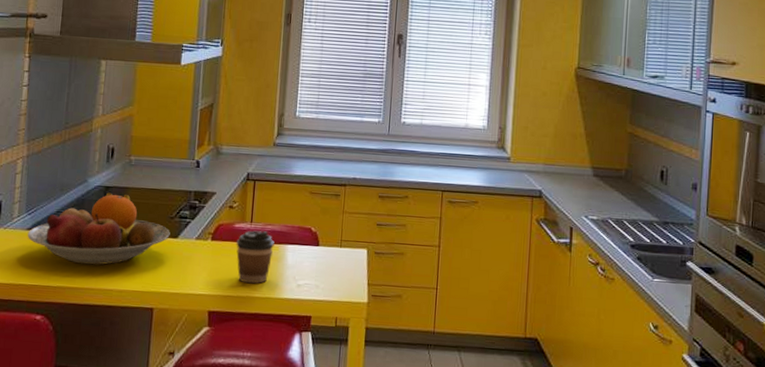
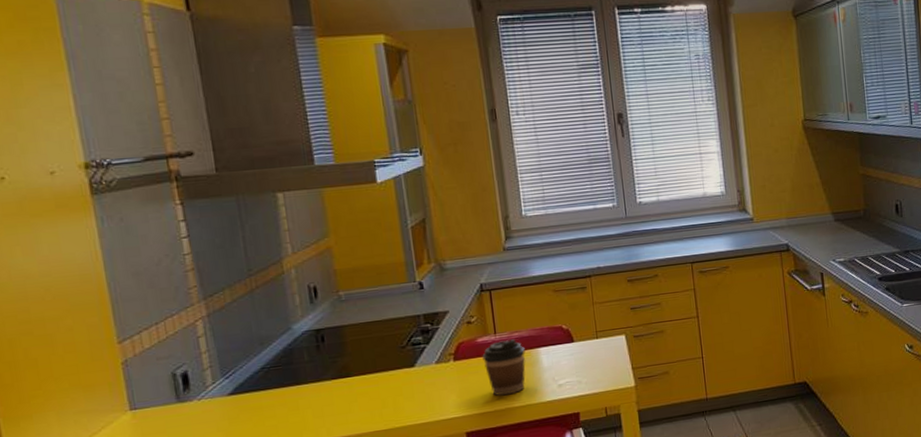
fruit bowl: present [27,191,170,265] -> none [229,332,405,419]

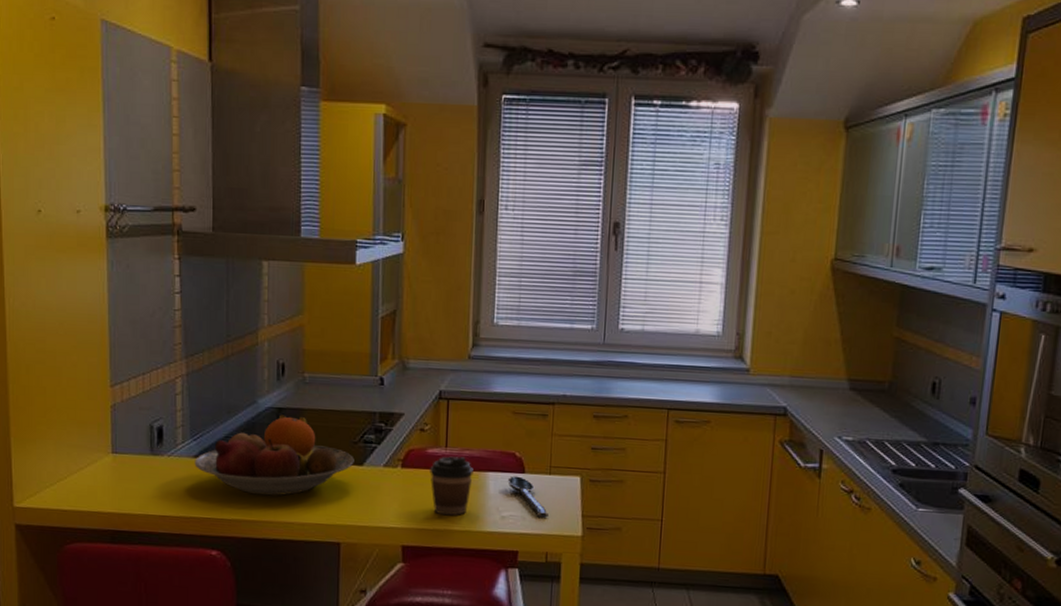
fruit bowl: none [229,332,405,419] -> present [194,413,354,496]
spoon: none [558,345,602,378] -> present [507,475,548,518]

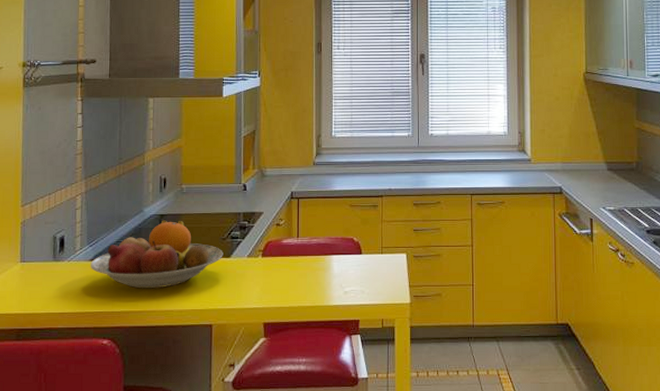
coffee cup: present [430,456,474,516] -> none [285,245,320,294]
spoon: present [507,475,548,518] -> none [348,257,382,290]

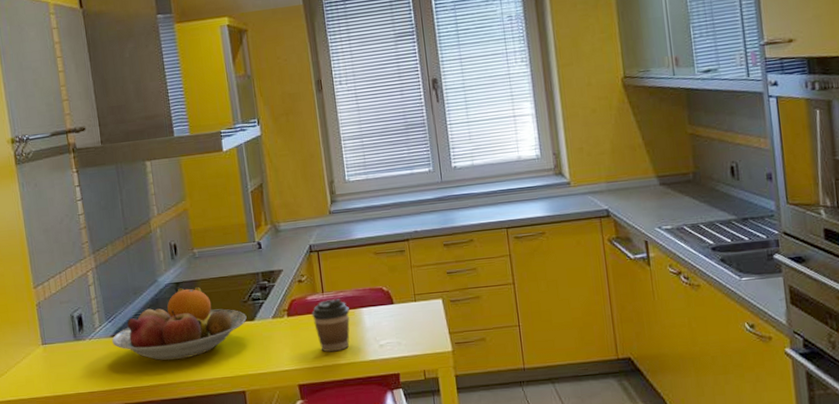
coffee cup: none [285,245,320,294] -> present [312,299,350,352]

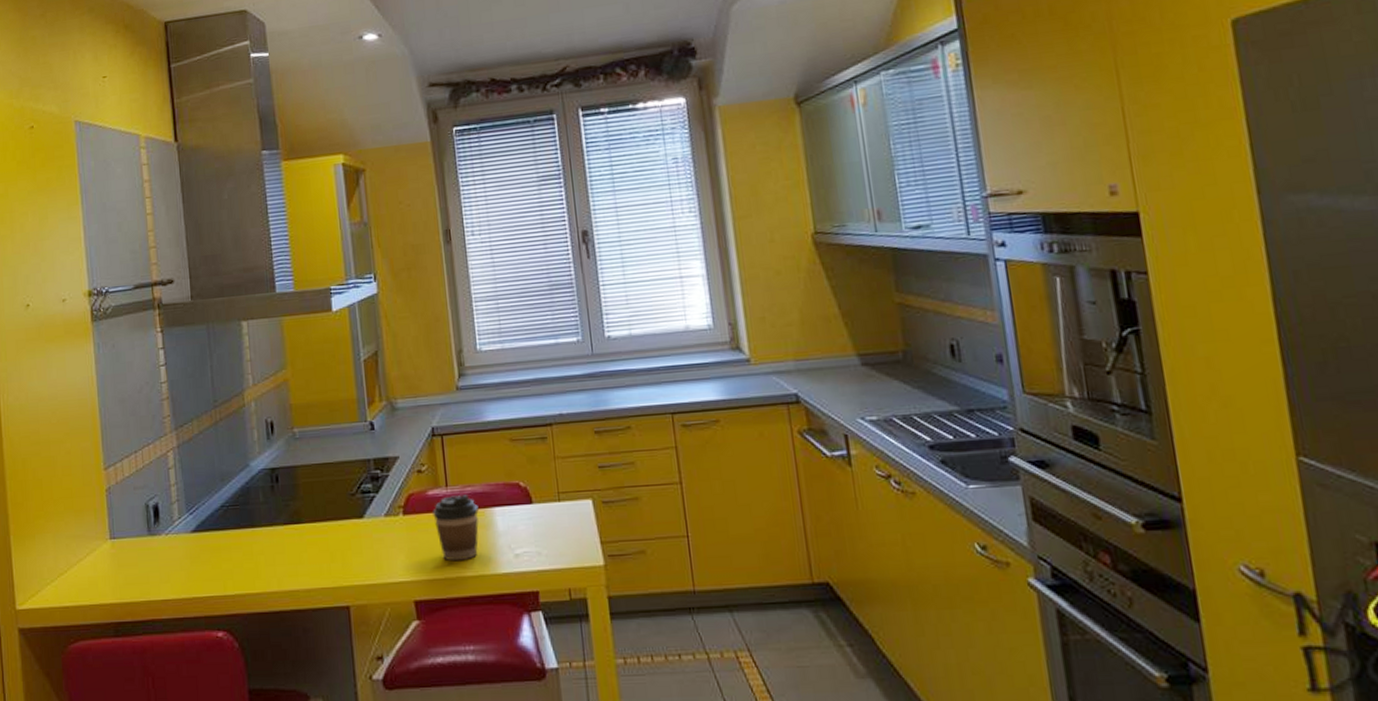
fruit bowl: present [112,286,247,361] -> none [192,473,354,565]

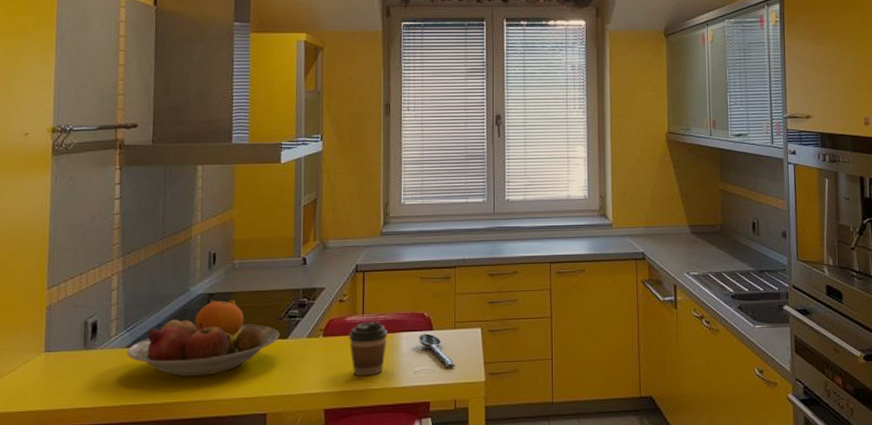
fruit bowl: none [192,473,354,565] -> present [127,298,280,377]
spoon: none [515,507,565,550] -> present [418,333,455,368]

